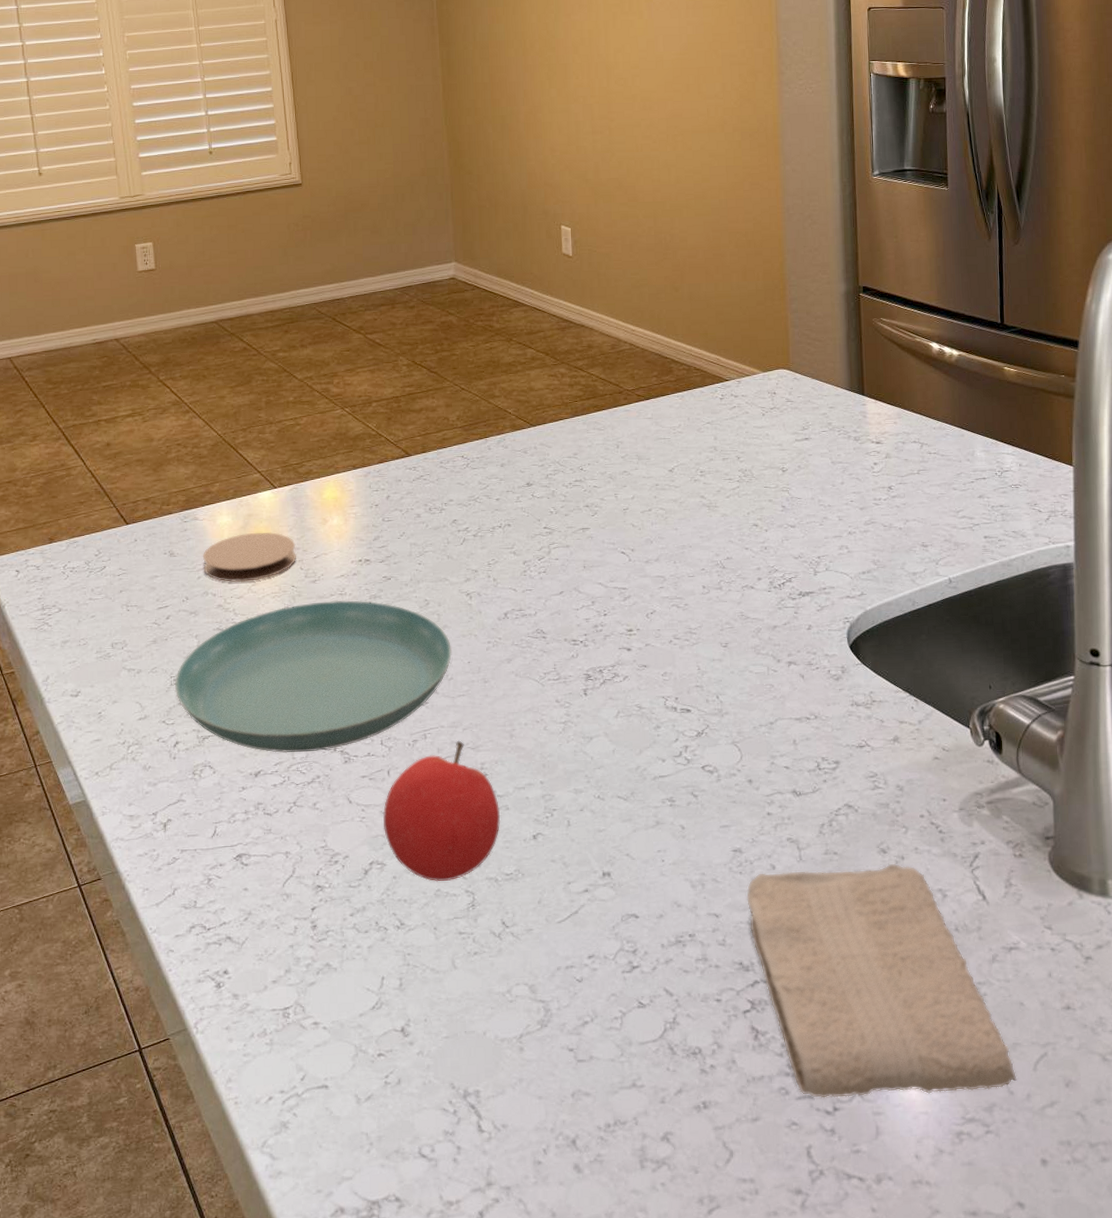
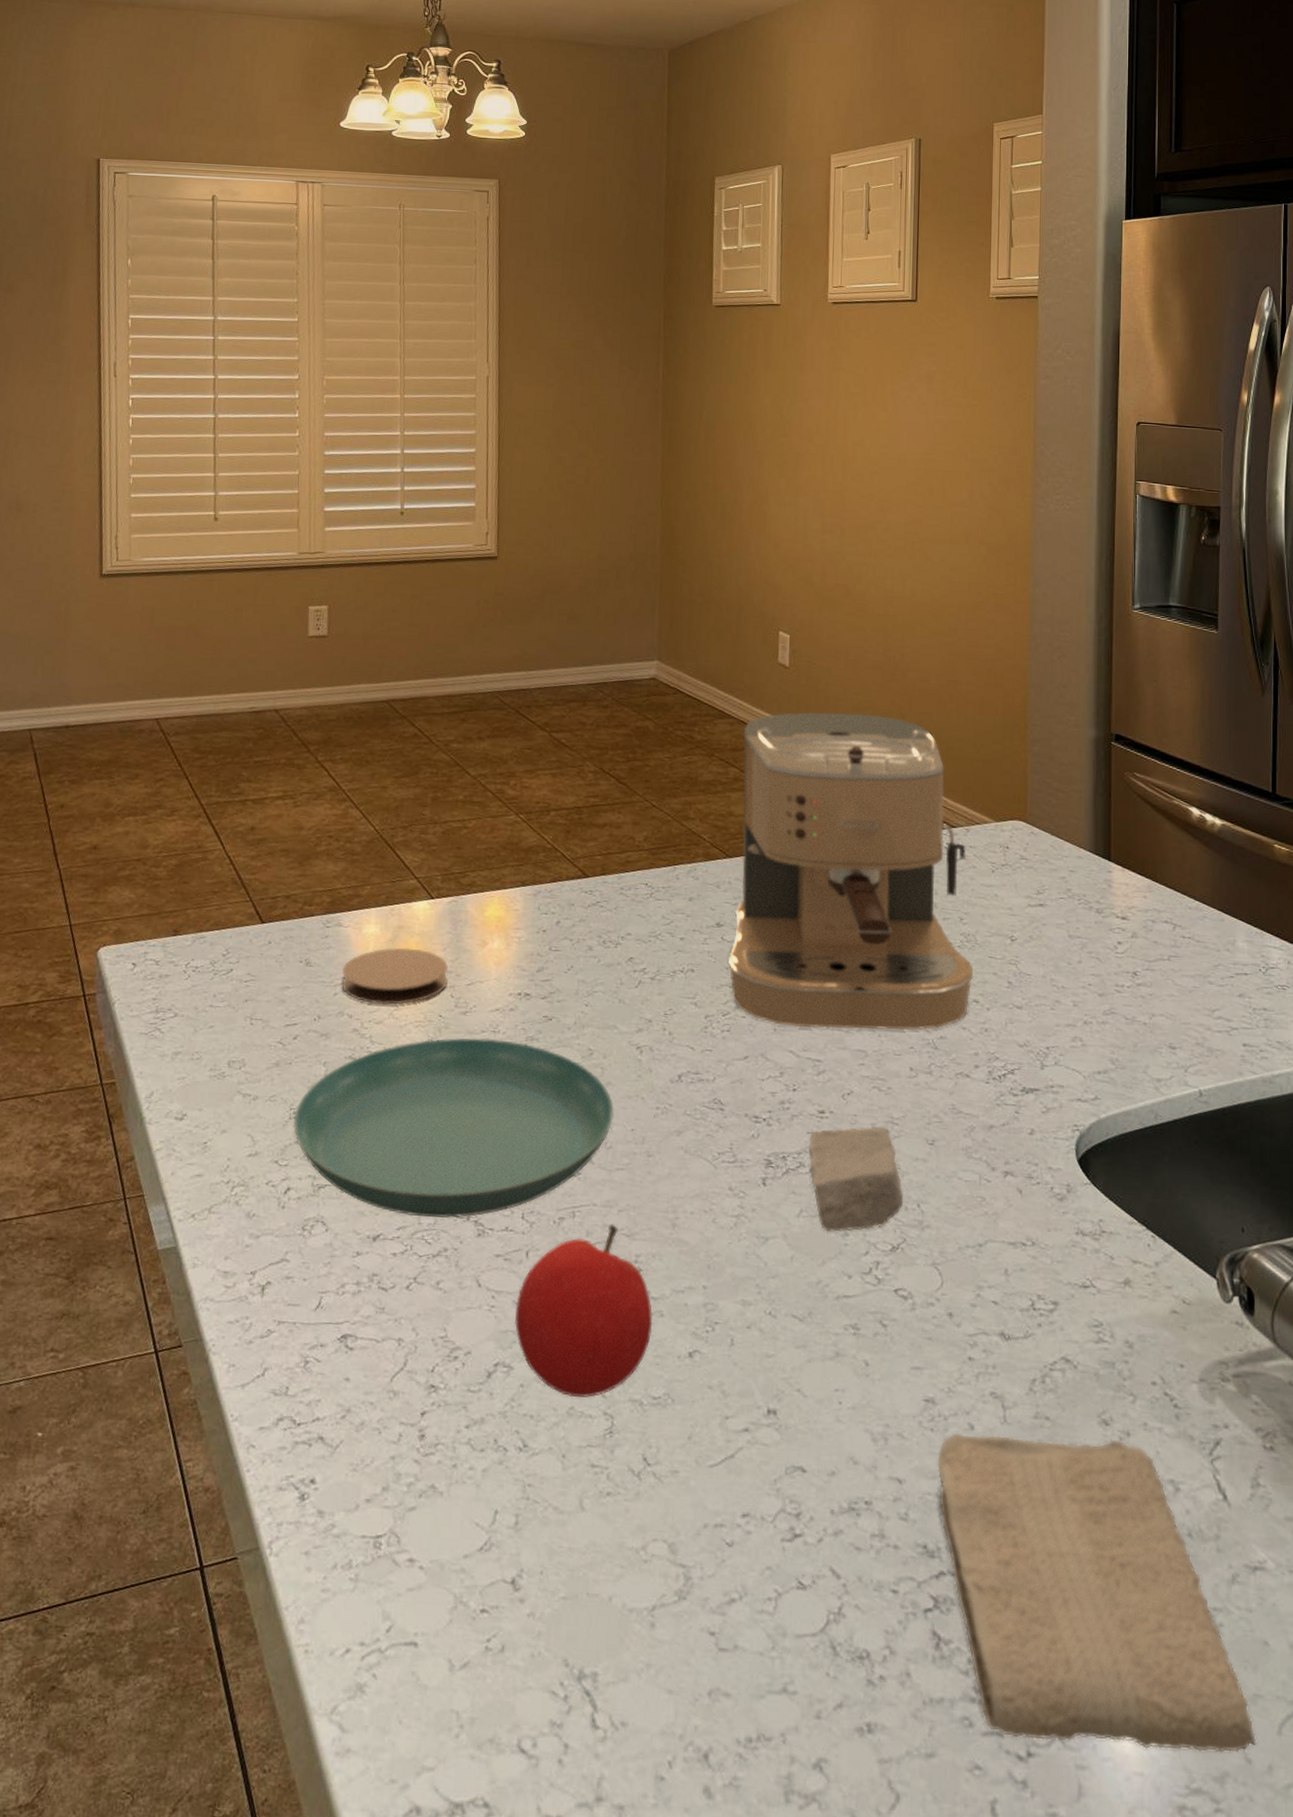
coffee maker: none [537,291,752,563] -> present [727,712,974,1030]
soap bar: none [621,635,705,726] -> present [808,1126,904,1232]

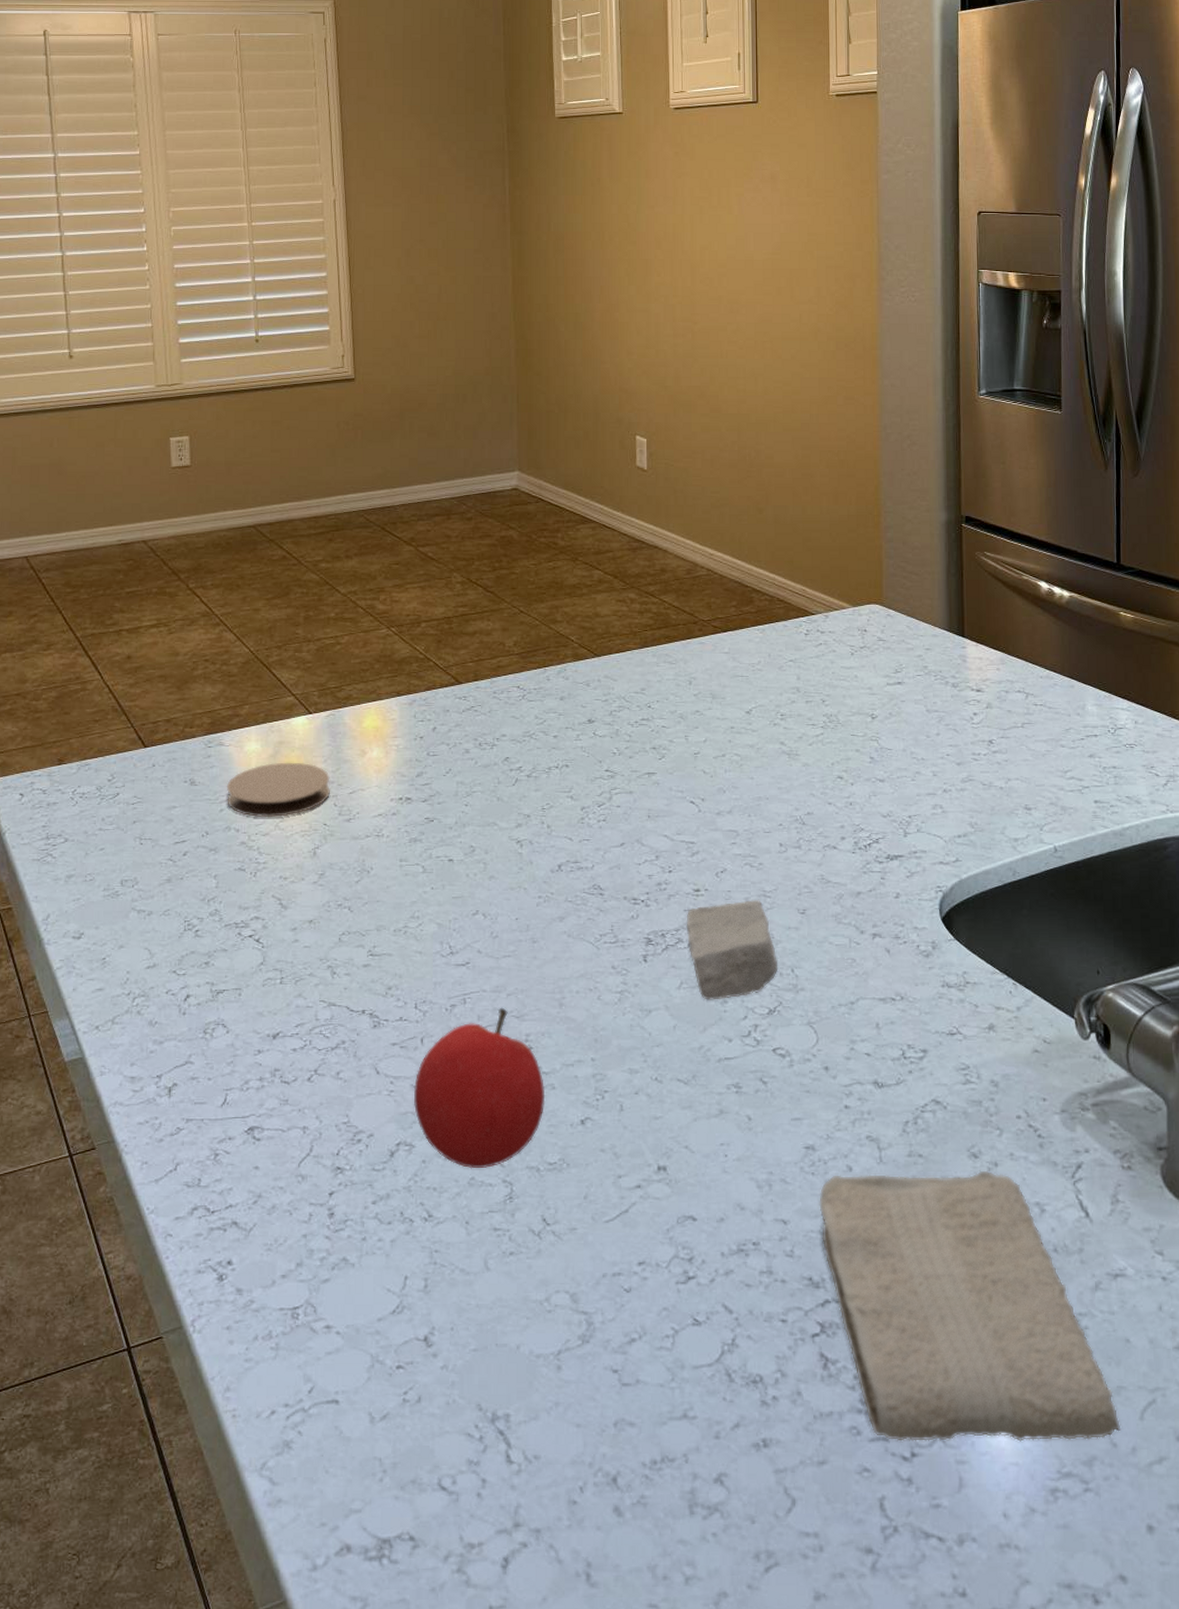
saucer: present [292,1038,614,1218] -> none [188,842,498,1014]
coffee maker: present [727,712,974,1030] -> none [600,511,837,813]

